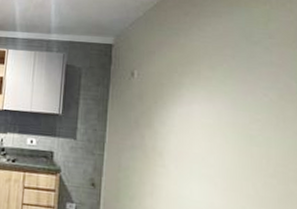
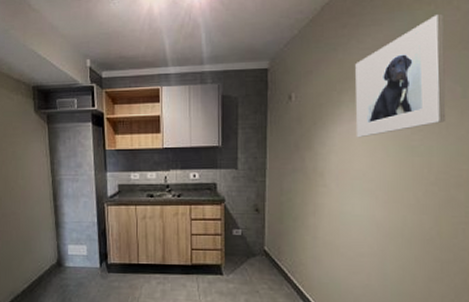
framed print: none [196,14,283,122] -> present [355,14,446,138]

